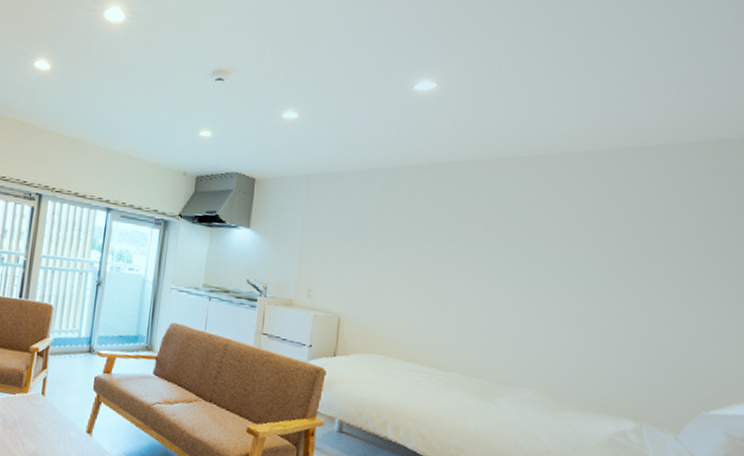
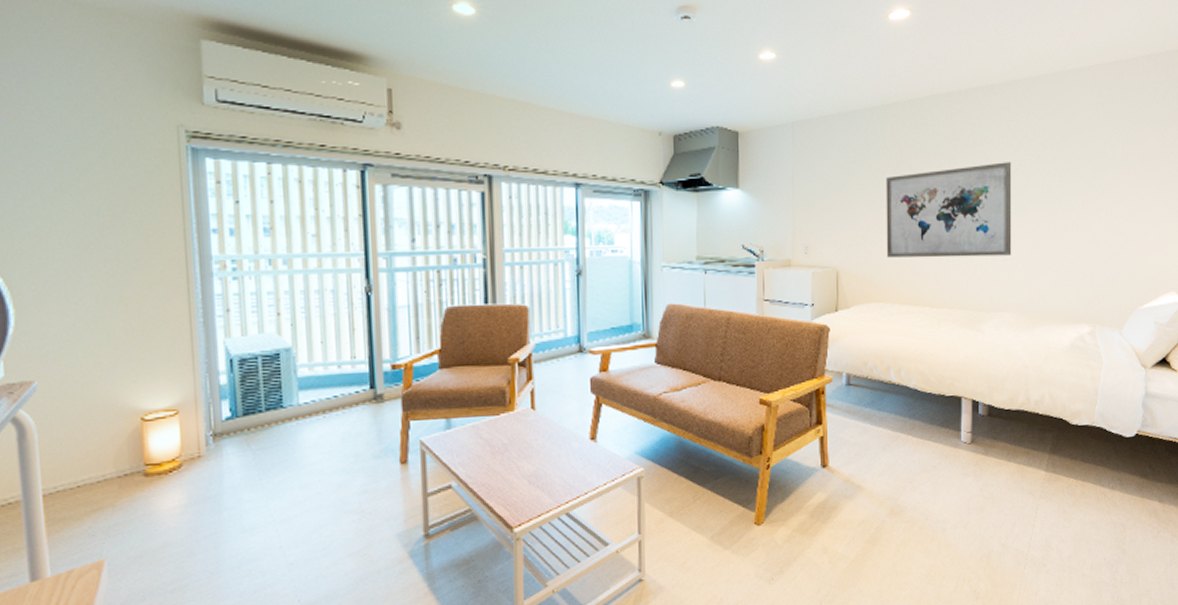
wall art: none [393,233,542,330] -> present [885,162,1012,258]

